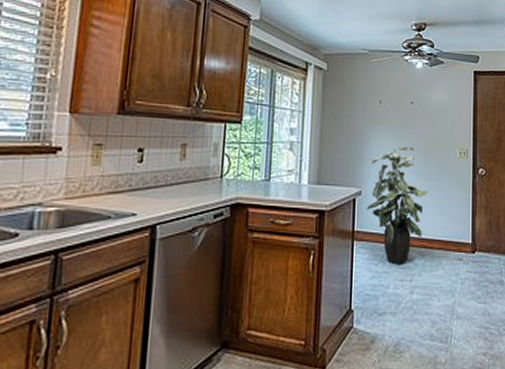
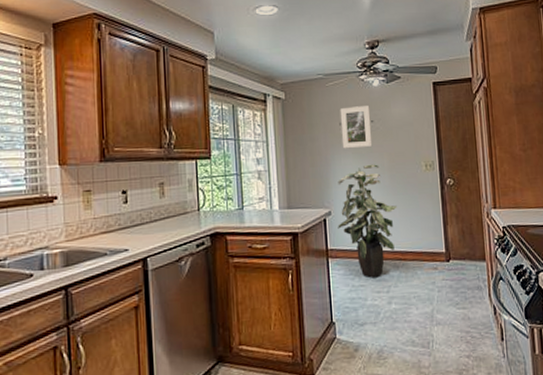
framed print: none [380,85,411,128] -> present [340,106,373,149]

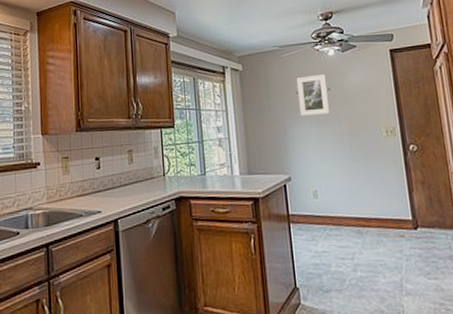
indoor plant: present [337,164,397,278] -> none [296,131,358,245]

